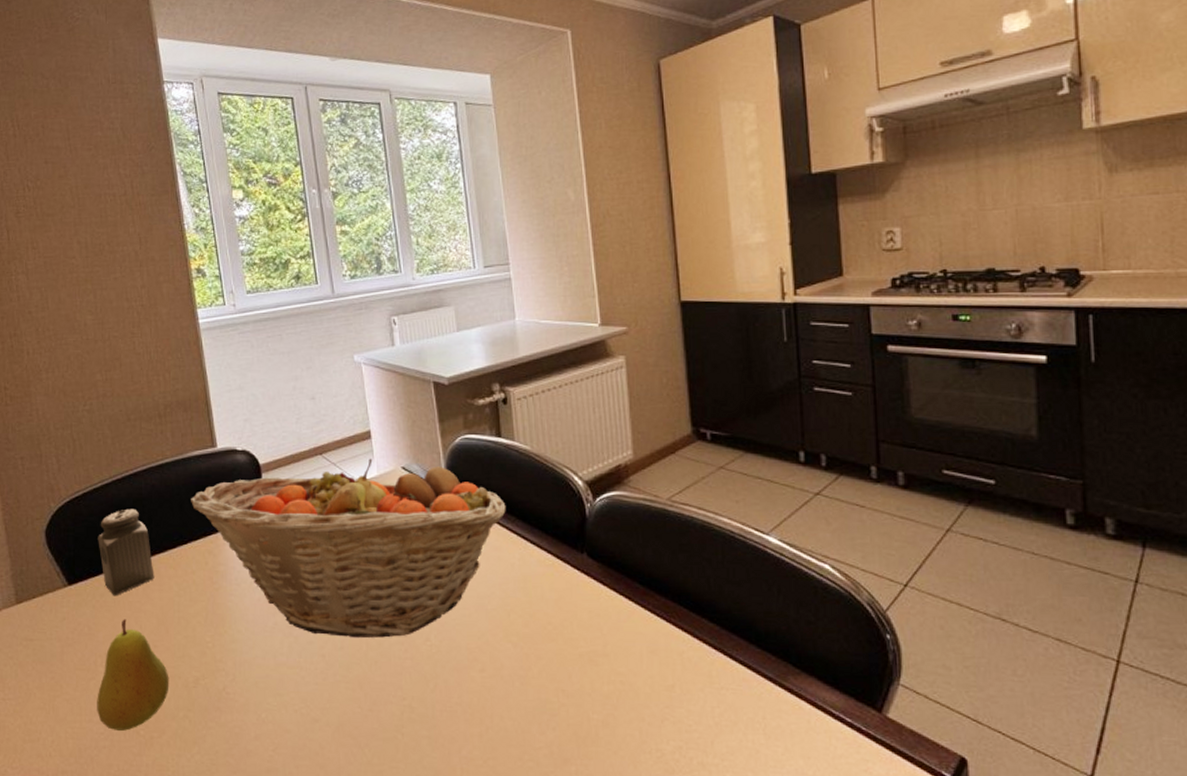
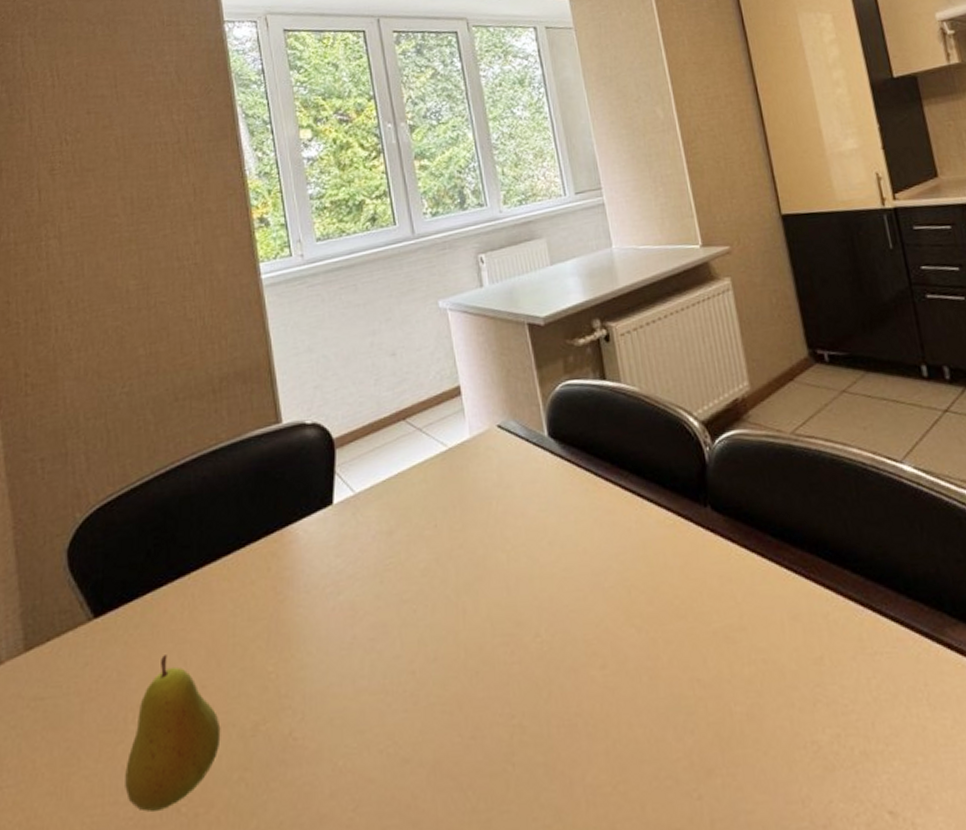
salt shaker: present [98,508,154,596] -> none [133,509,204,626]
fruit basket: present [191,458,506,638] -> none [250,418,618,646]

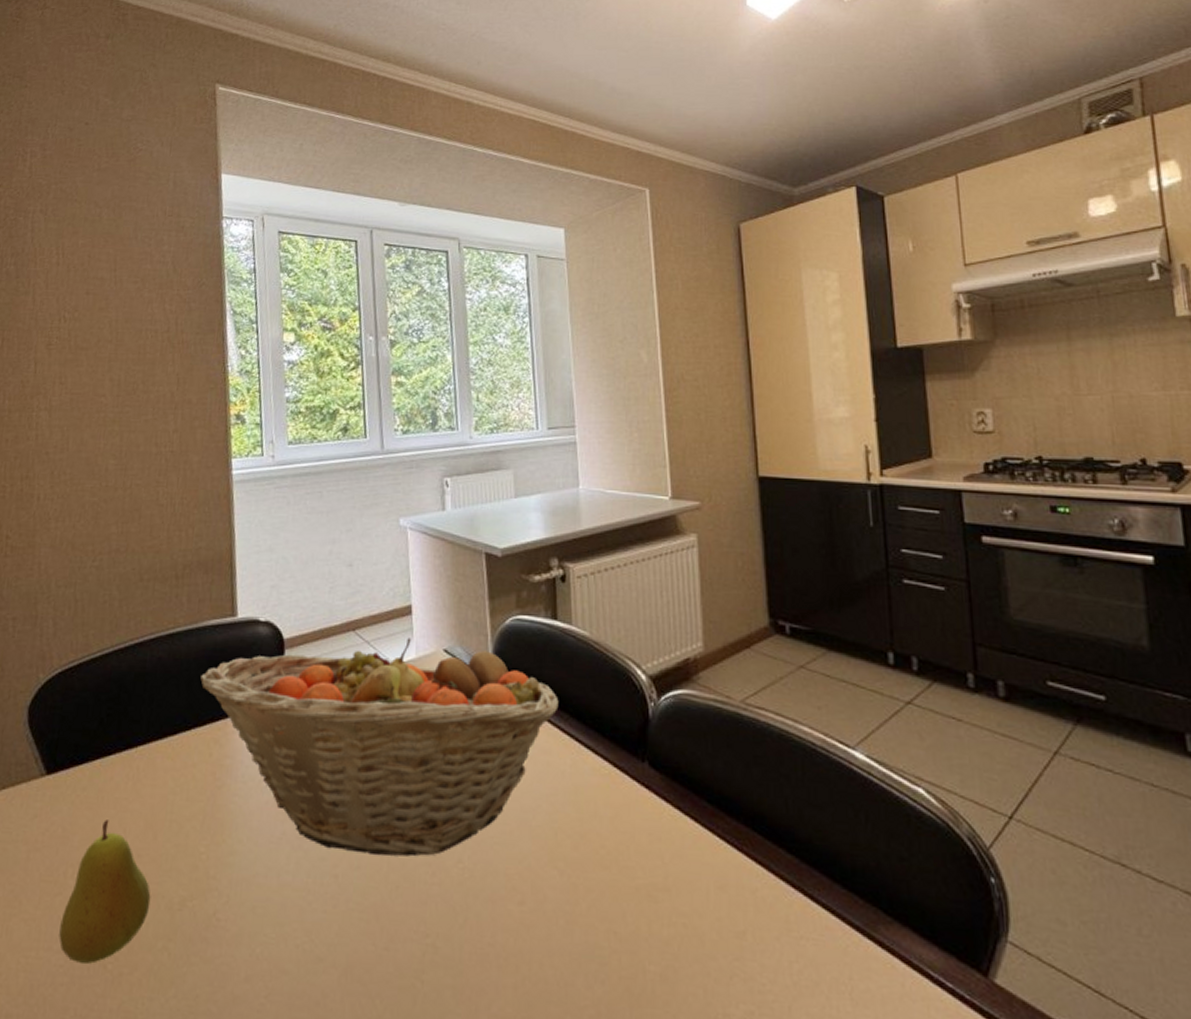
fruit basket: none [250,418,618,646] -> present [201,638,559,857]

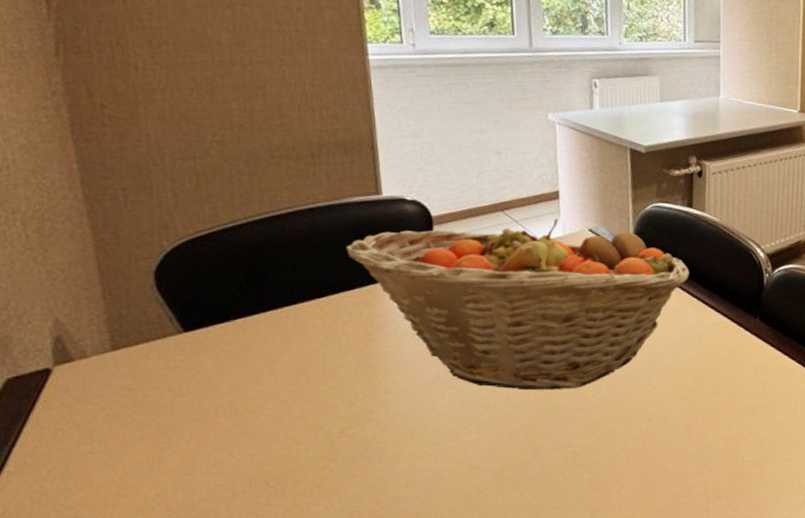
fruit: present [59,820,151,964] -> none [216,369,309,482]

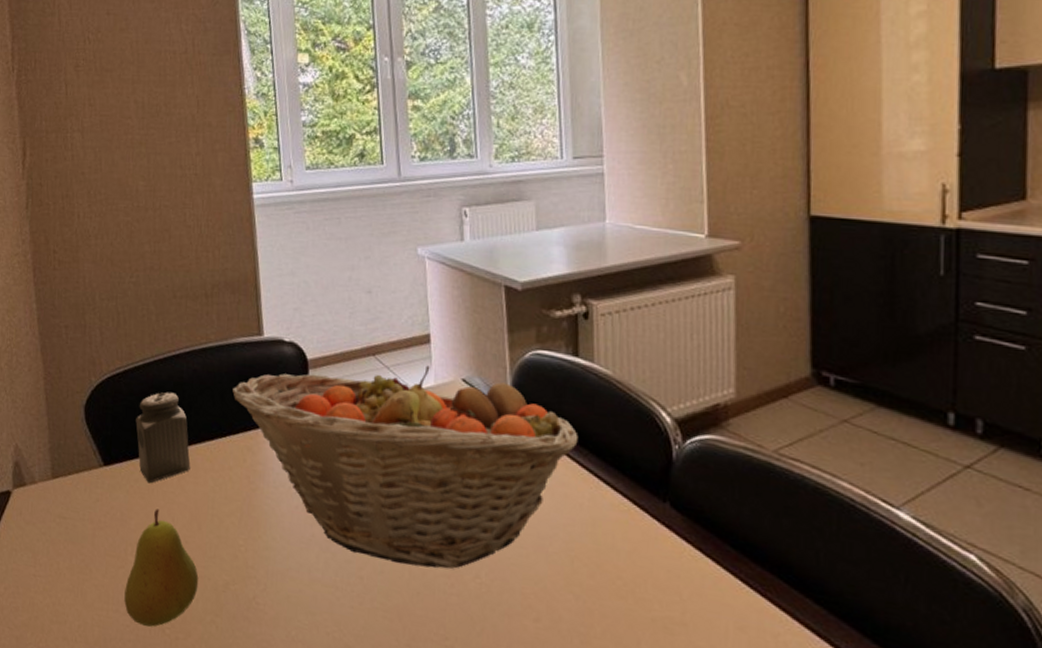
fruit: none [216,369,309,482] -> present [124,509,199,627]
salt shaker: none [225,253,297,345] -> present [135,392,191,484]

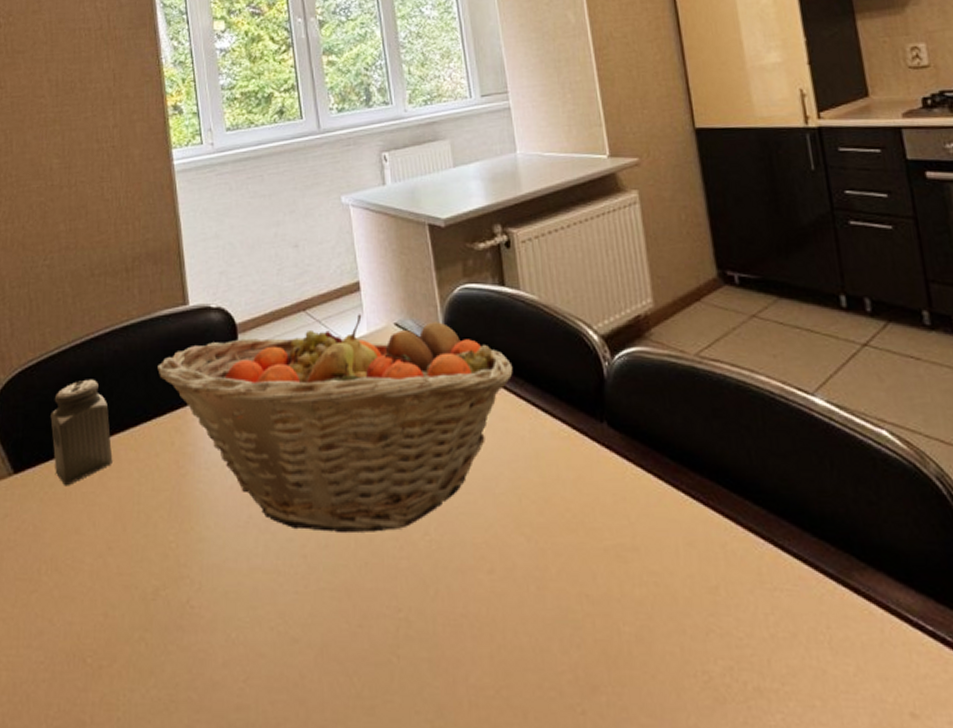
fruit: present [124,509,199,627] -> none [37,514,125,658]

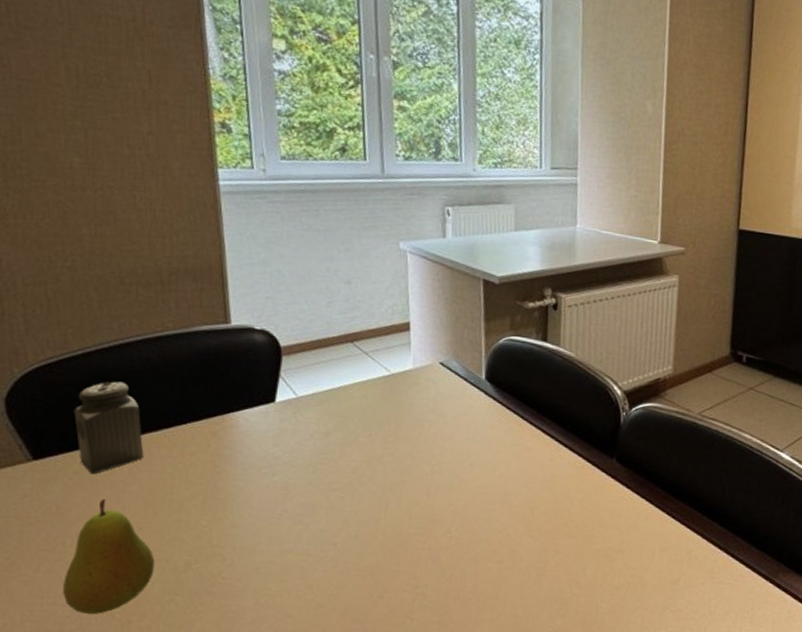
fruit: none [37,514,125,658] -> present [63,499,155,614]
fruit basket: present [157,314,513,532] -> none [194,351,544,529]

